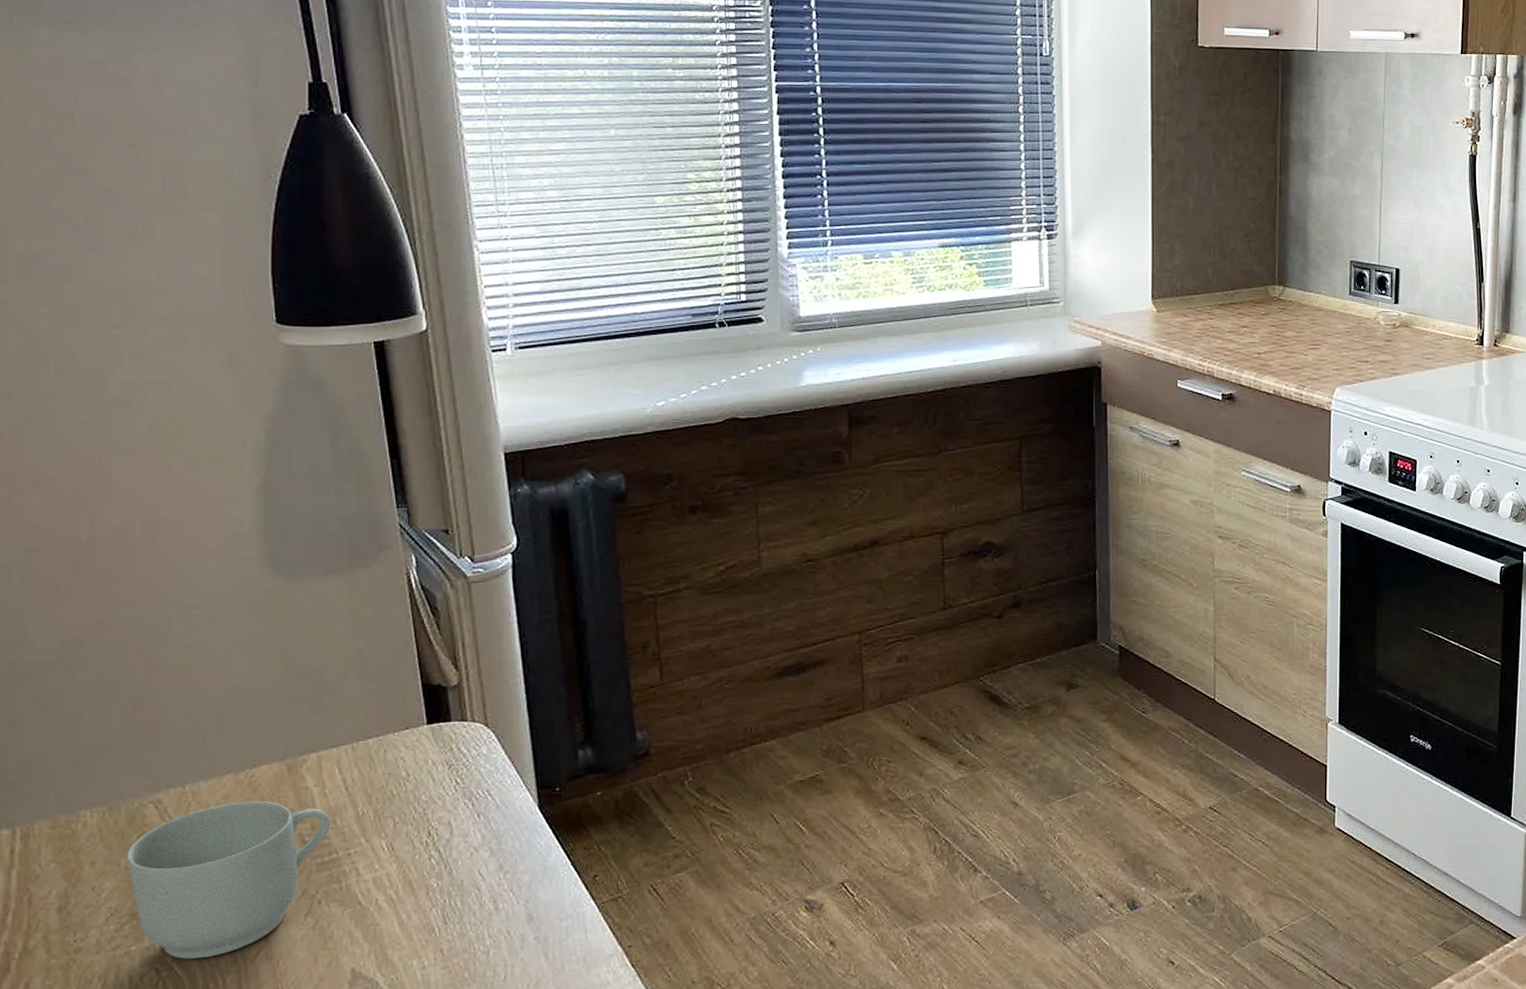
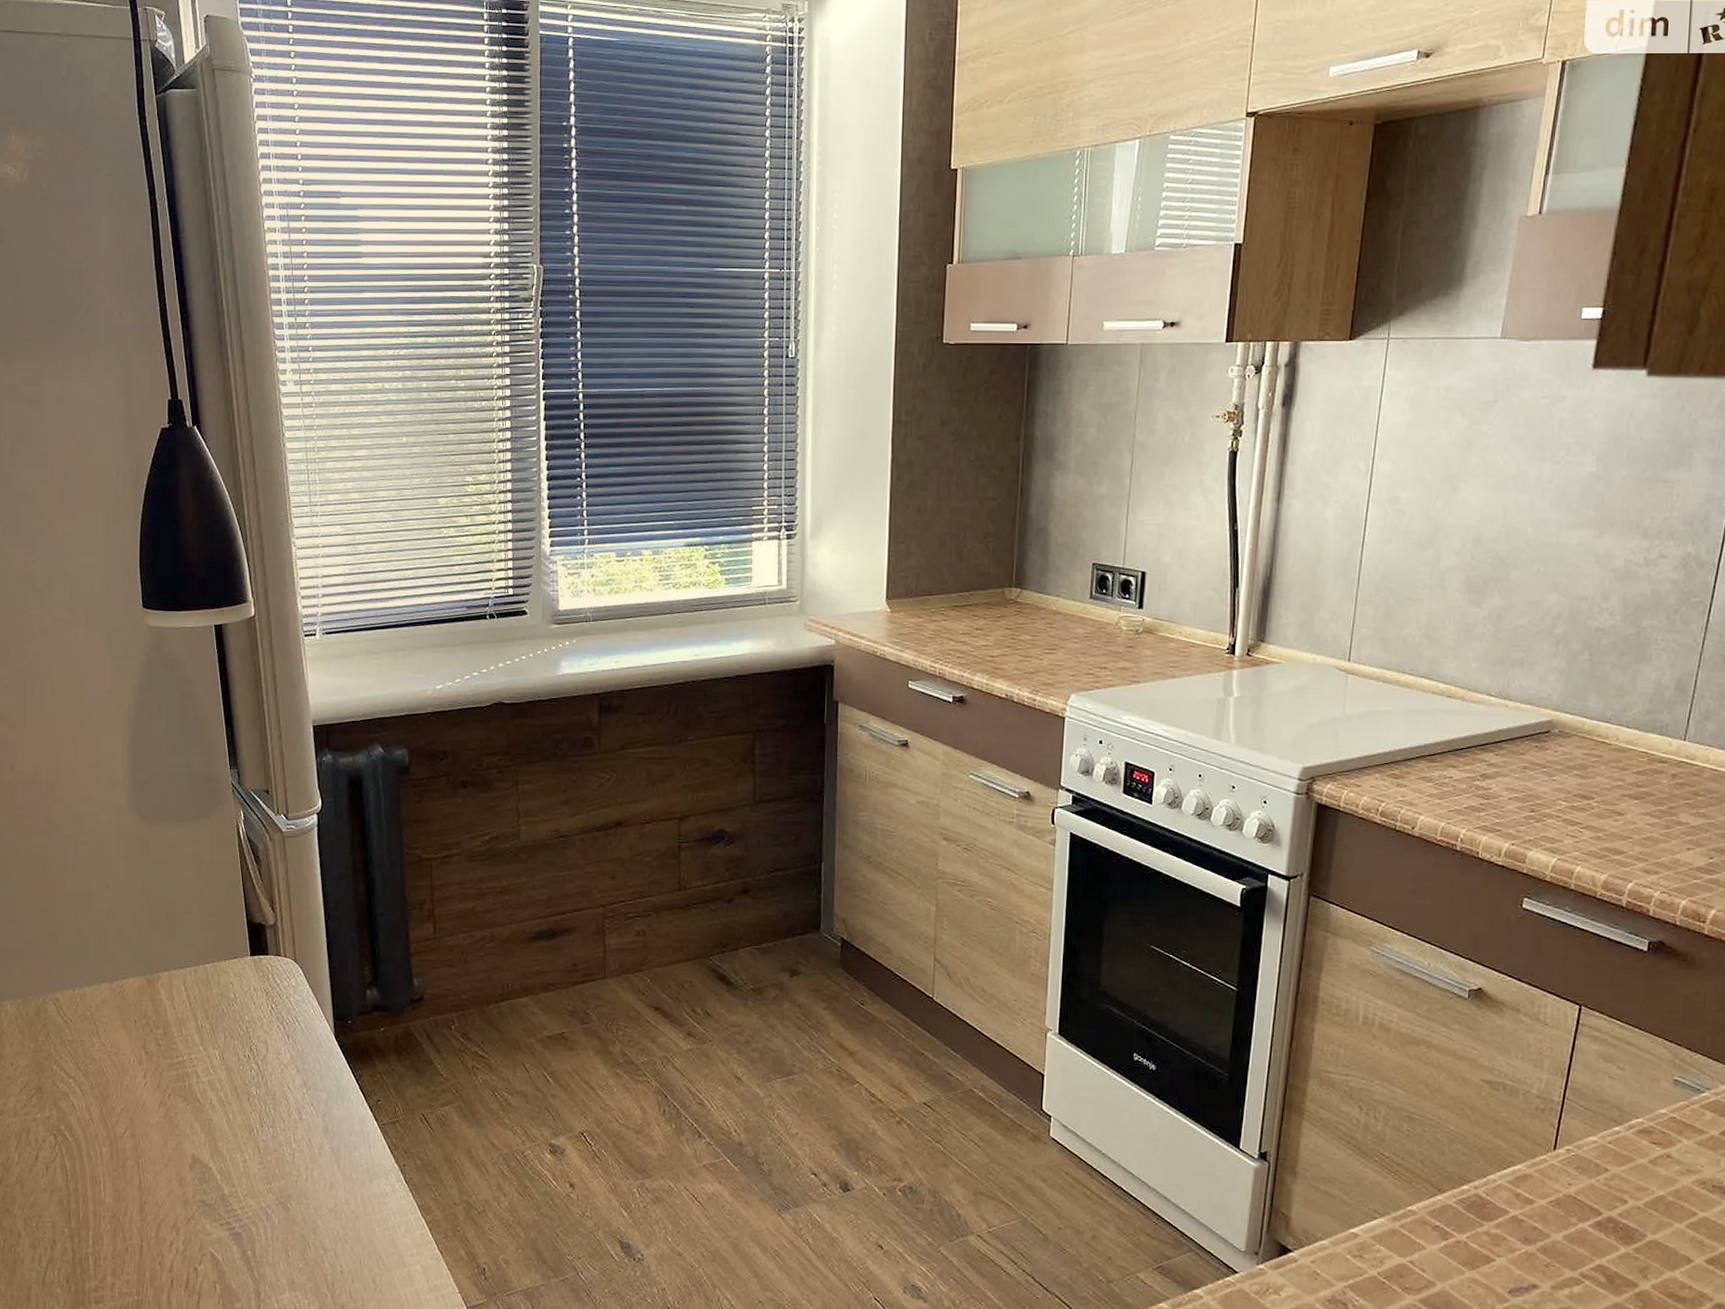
mug: present [125,800,331,959] -> none [34,1006,178,1130]

